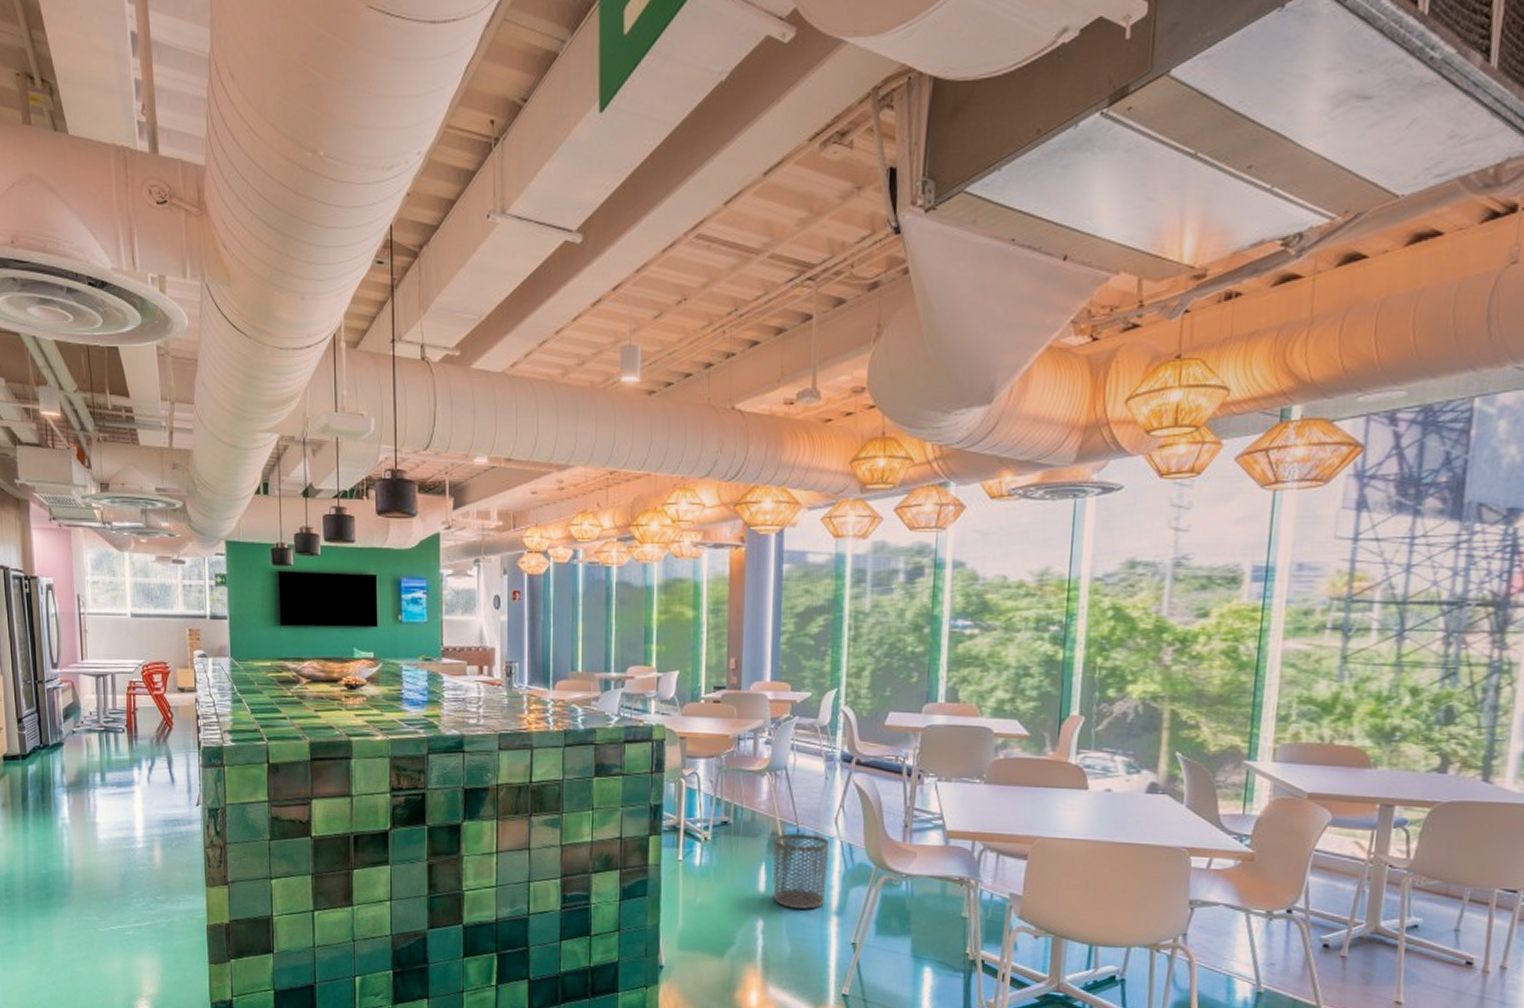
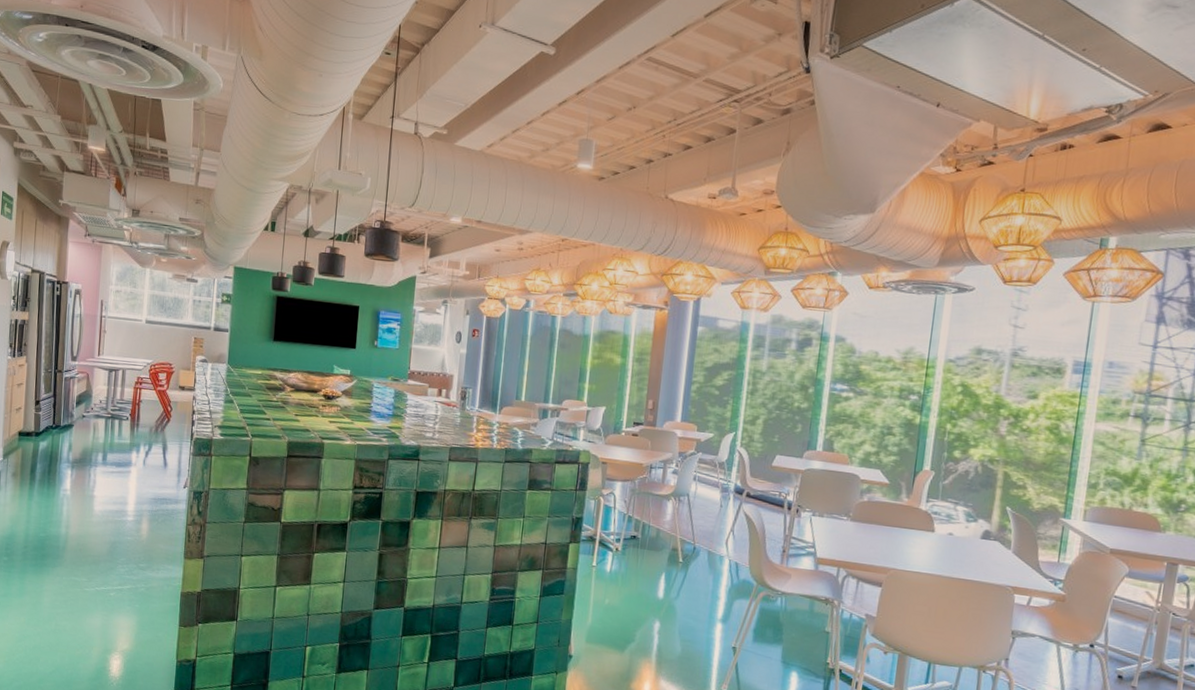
waste bin: present [773,833,830,909] -> none [670,550,720,616]

